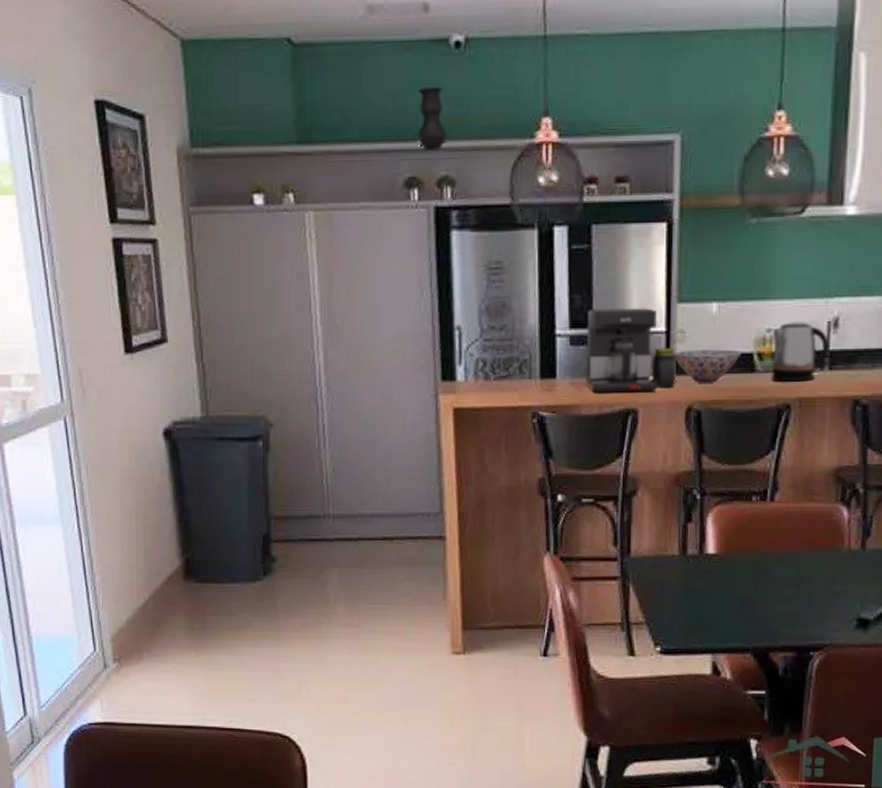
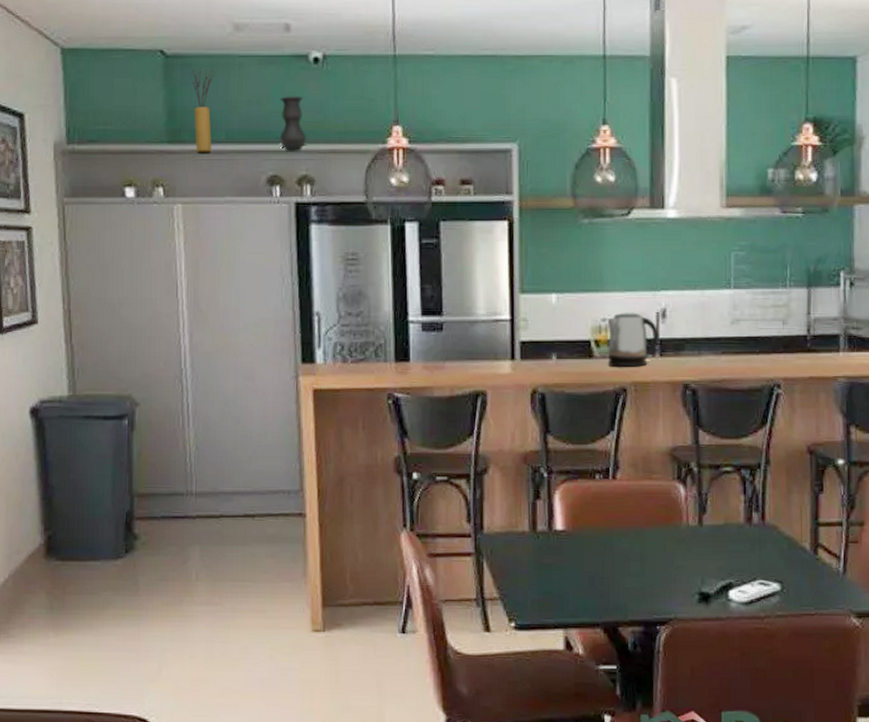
vase: none [322,57,348,156] -> present [192,68,216,154]
coffee maker: present [585,307,658,394] -> none [436,297,504,377]
jar: present [652,348,677,389] -> none [499,335,522,372]
bowl: present [673,349,742,383] -> none [518,336,581,368]

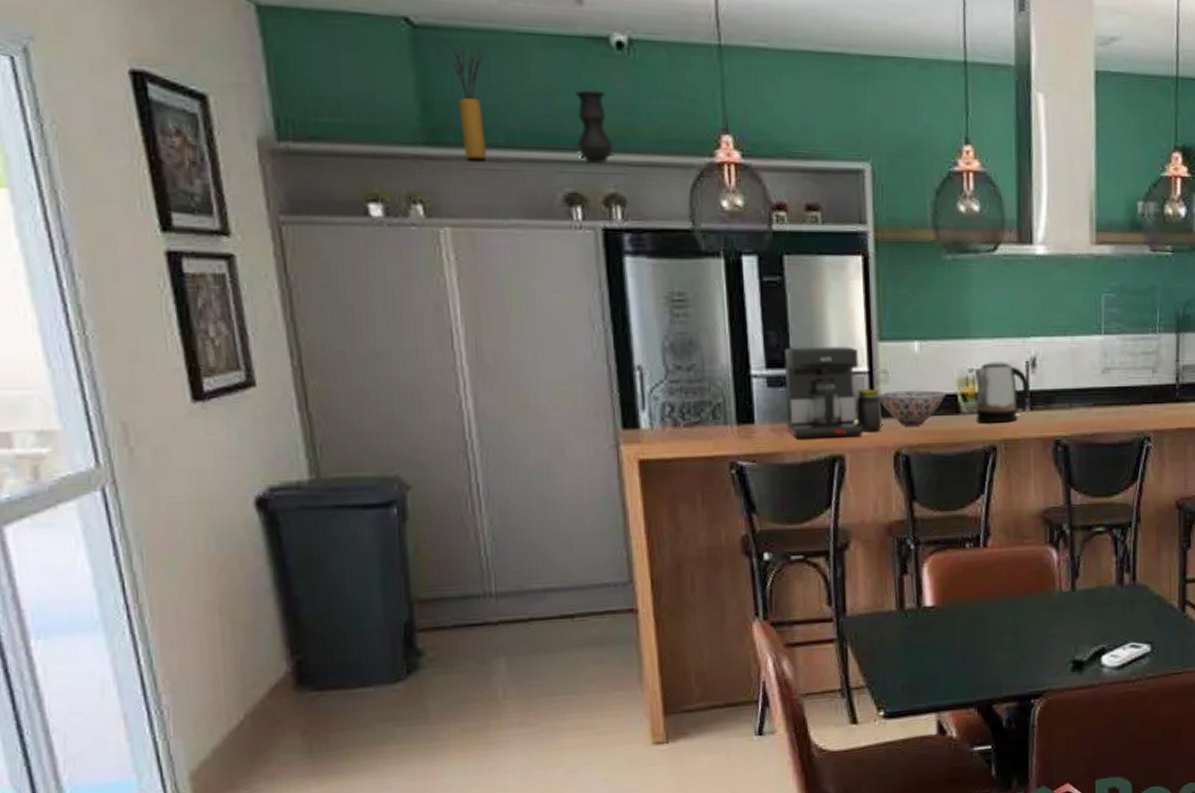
coffee maker: none [436,297,504,377] -> present [784,345,863,440]
jar: none [499,335,522,372] -> present [857,390,883,433]
bowl: none [518,336,581,368] -> present [877,390,946,426]

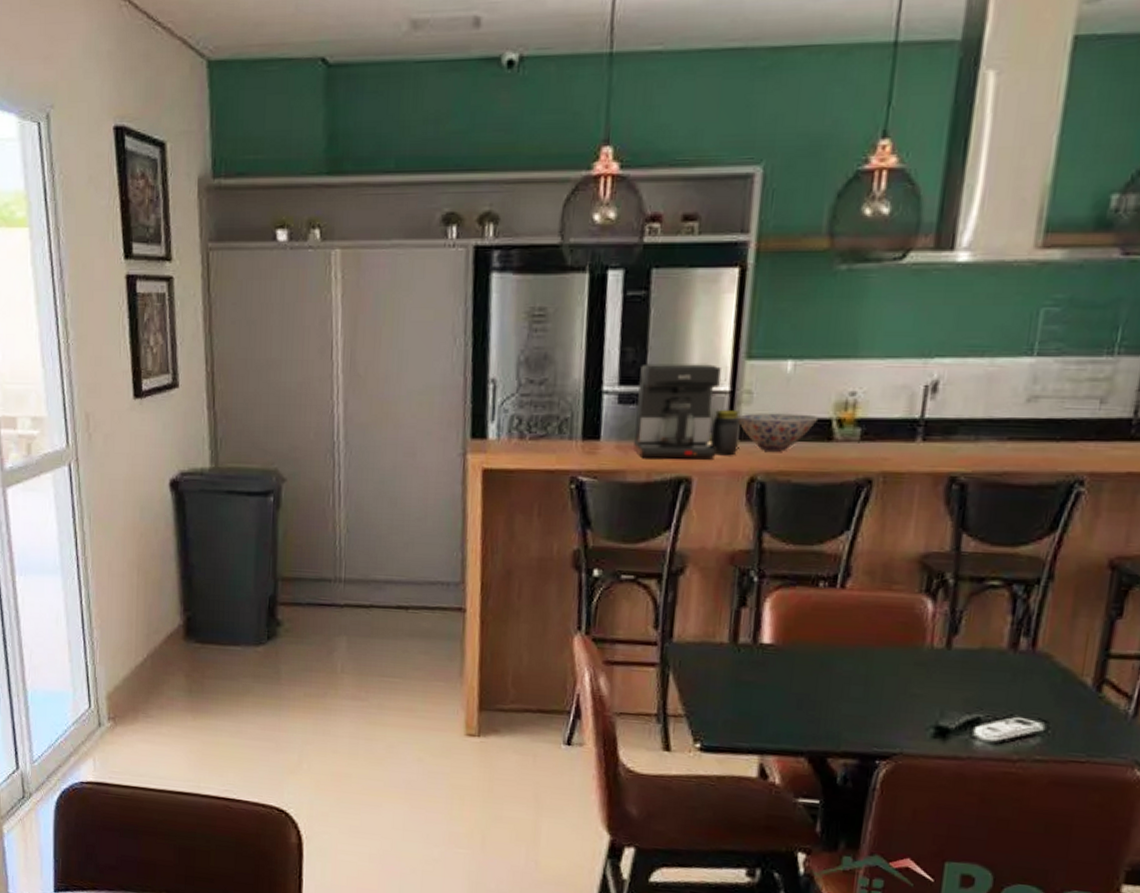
vase: present [452,45,487,163] -> none [358,78,387,188]
vase: present [574,90,614,165] -> none [459,111,493,184]
kettle: present [974,361,1030,424] -> none [851,384,926,455]

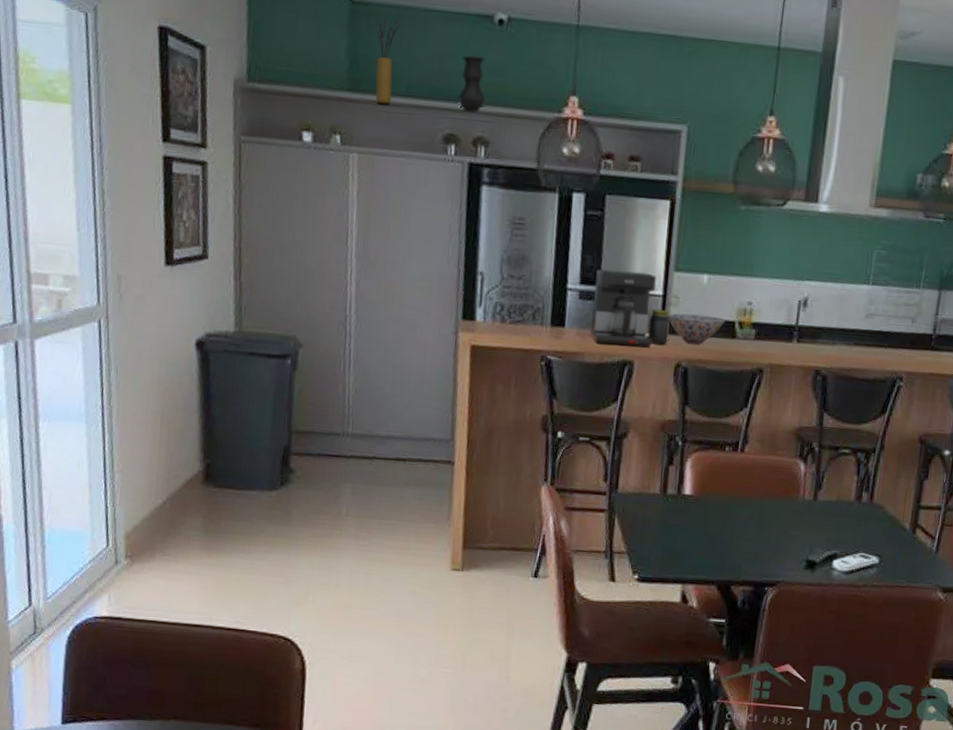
vase: none [358,78,387,188] -> present [375,17,401,107]
vase: none [459,111,493,184] -> present [458,55,486,114]

